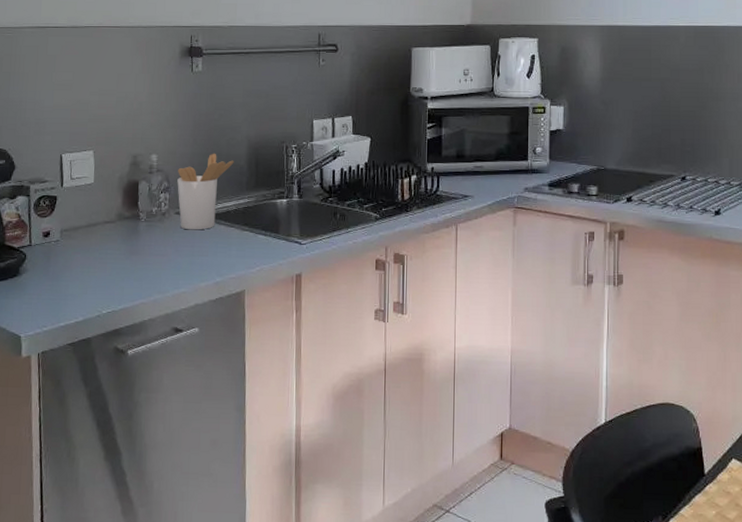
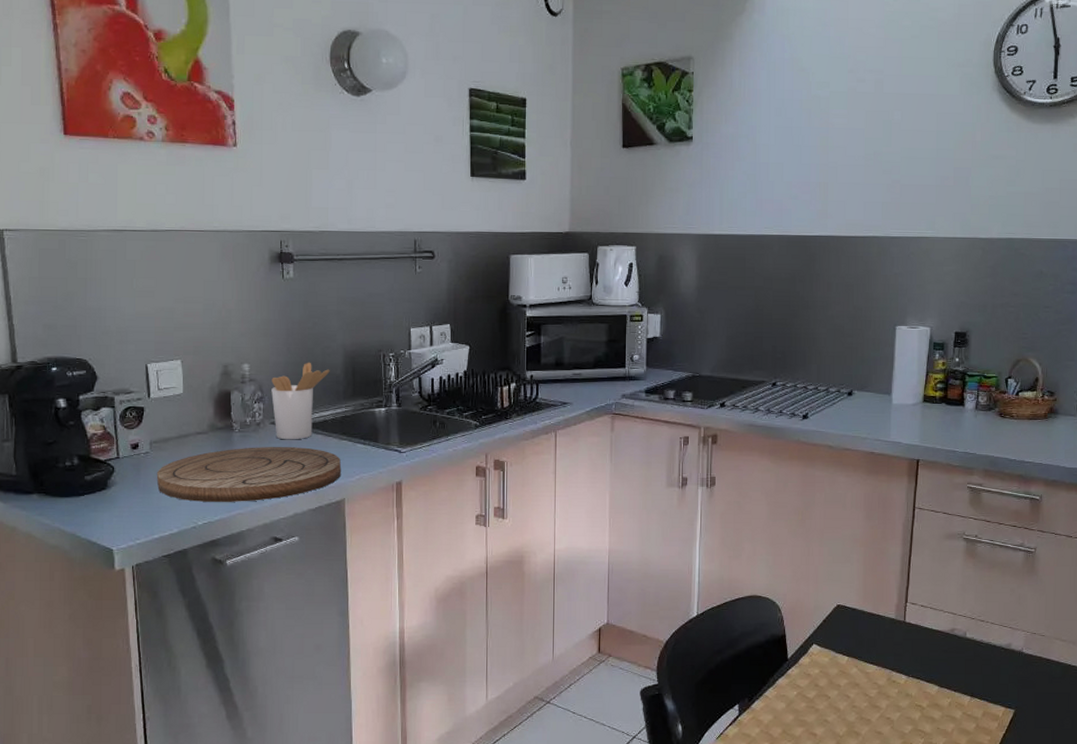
cutting board: none [65,236,242,292] -> present [156,447,341,502]

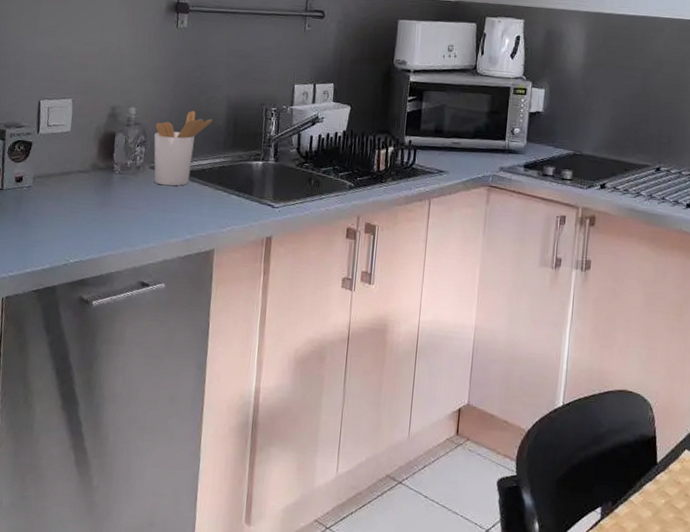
cutting board: present [156,447,341,502] -> none [35,189,214,244]

